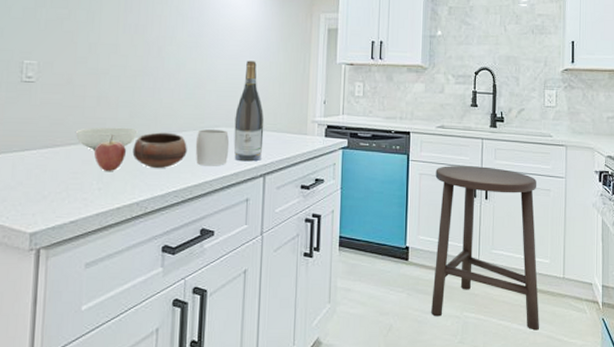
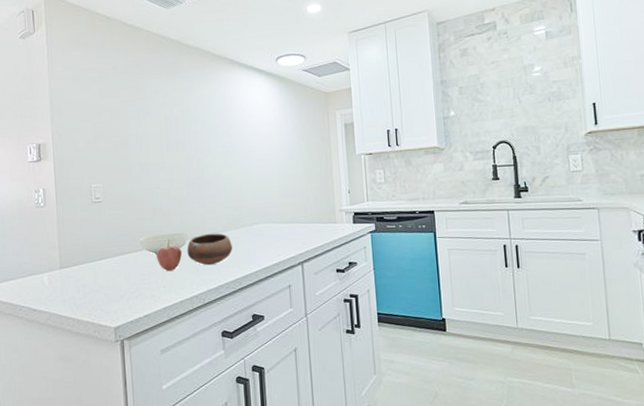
mug: present [195,129,230,166] -> none [238,226,269,260]
wine bottle: present [233,60,264,162] -> none [270,162,298,253]
bar stool: present [431,166,539,331] -> none [463,236,588,392]

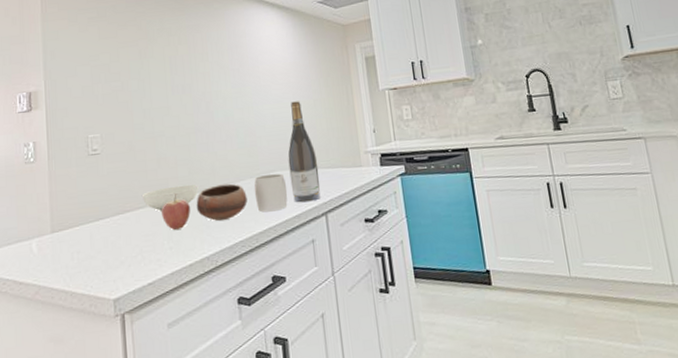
mug: none [238,226,269,260] -> present [254,173,288,213]
wine bottle: none [270,162,298,253] -> present [287,101,321,203]

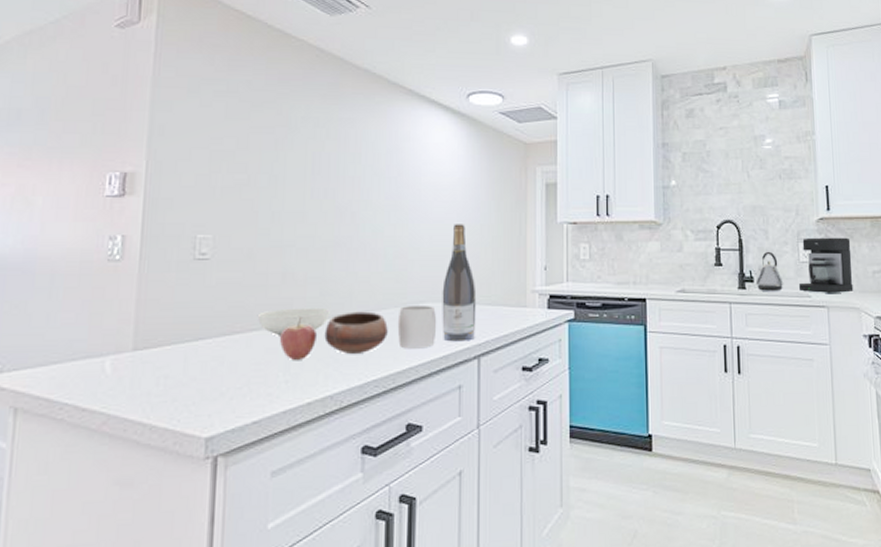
kettle: none [570,92,598,131] -> present [756,251,784,292]
coffee maker: none [610,71,668,127] -> present [798,237,854,294]

